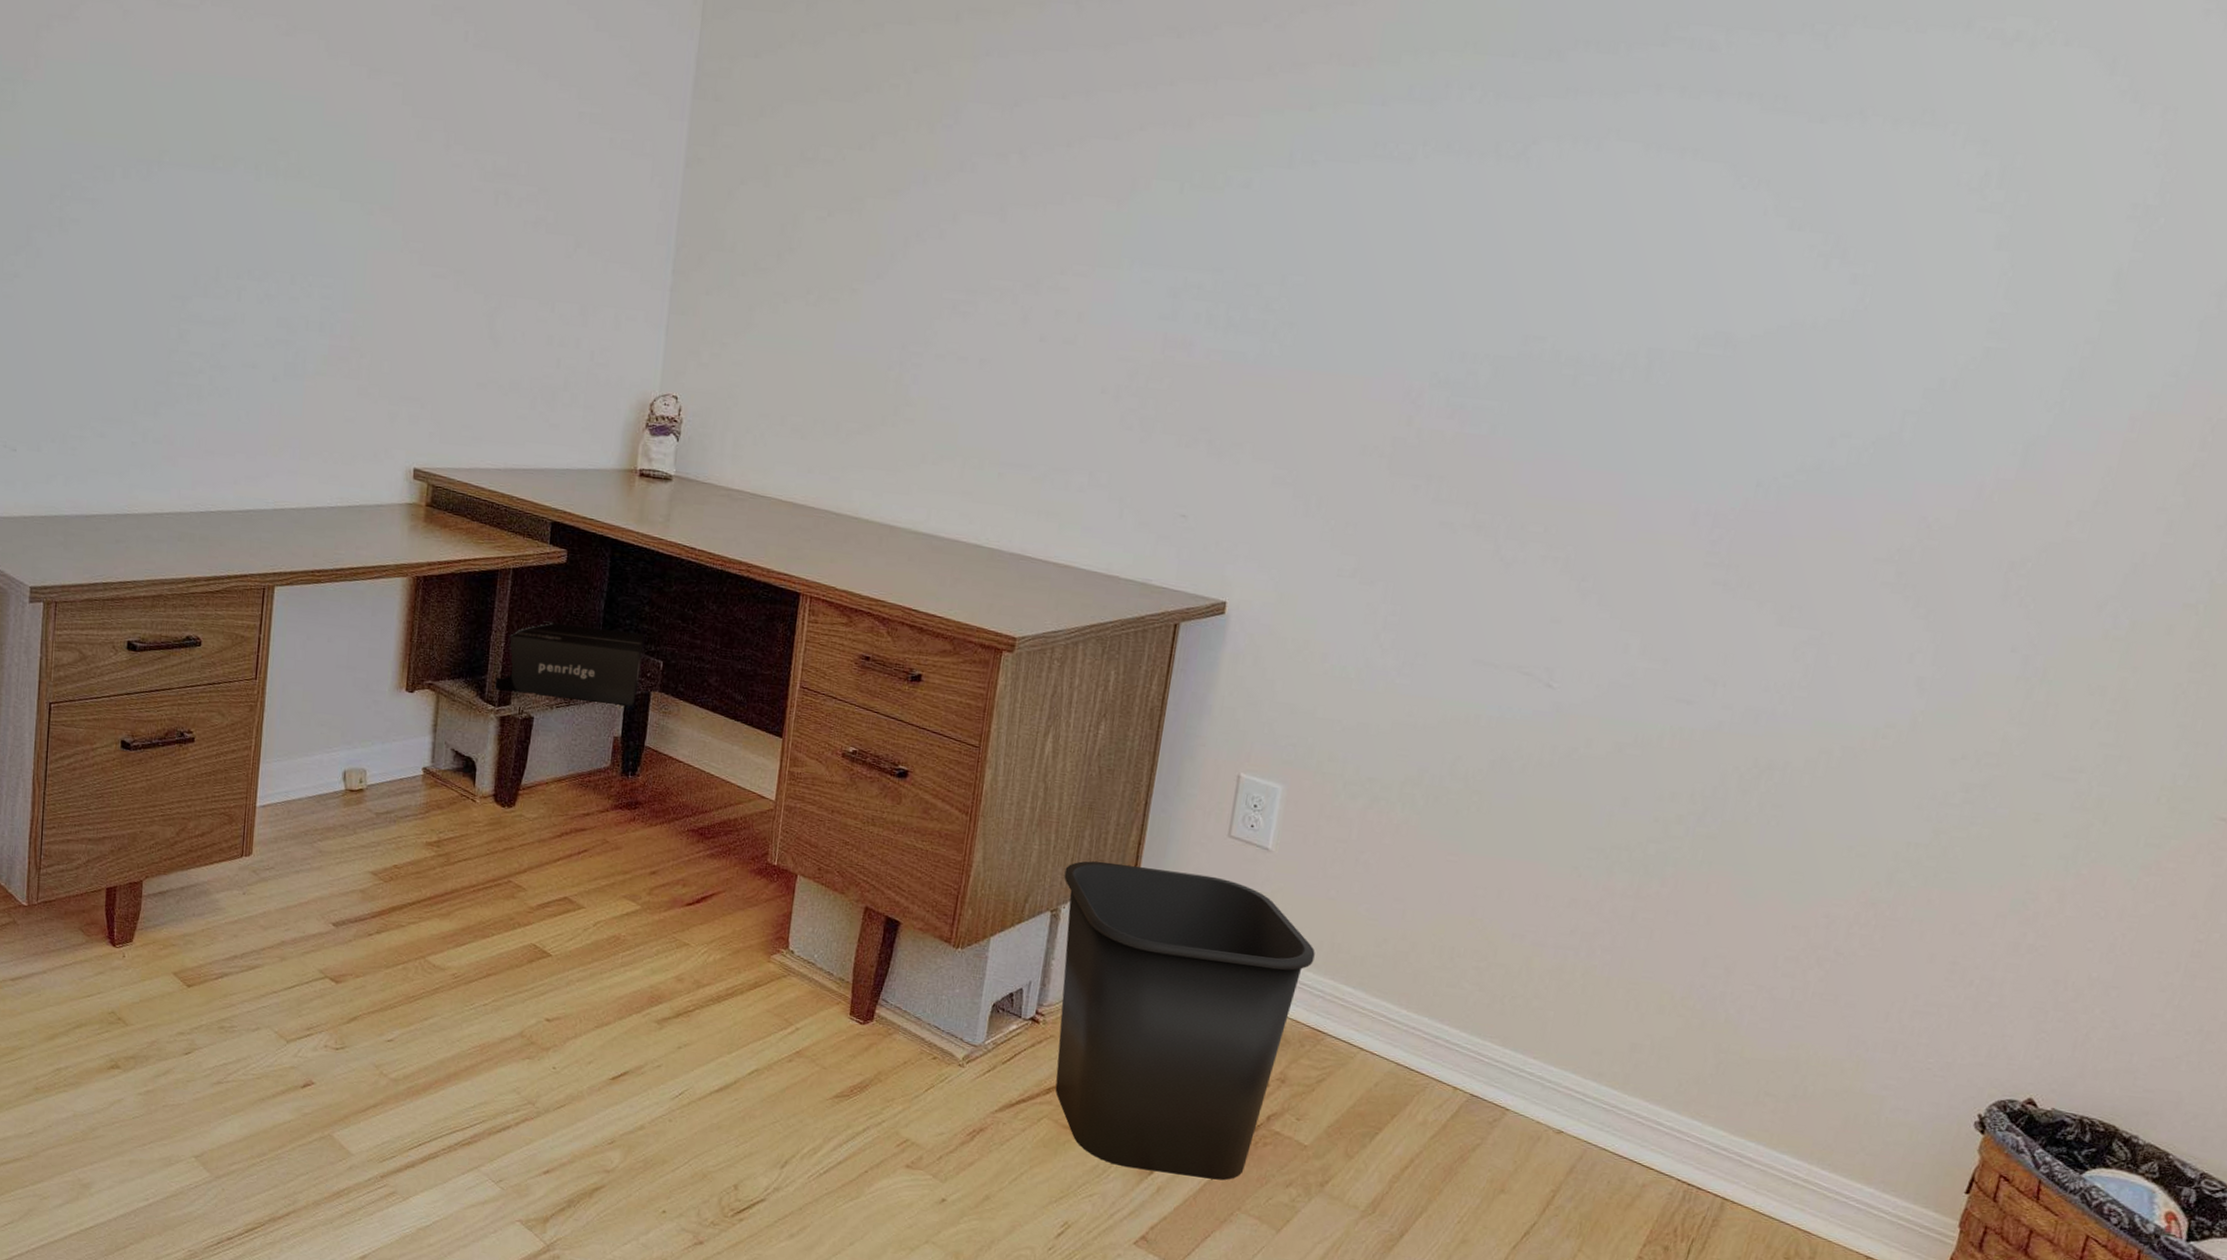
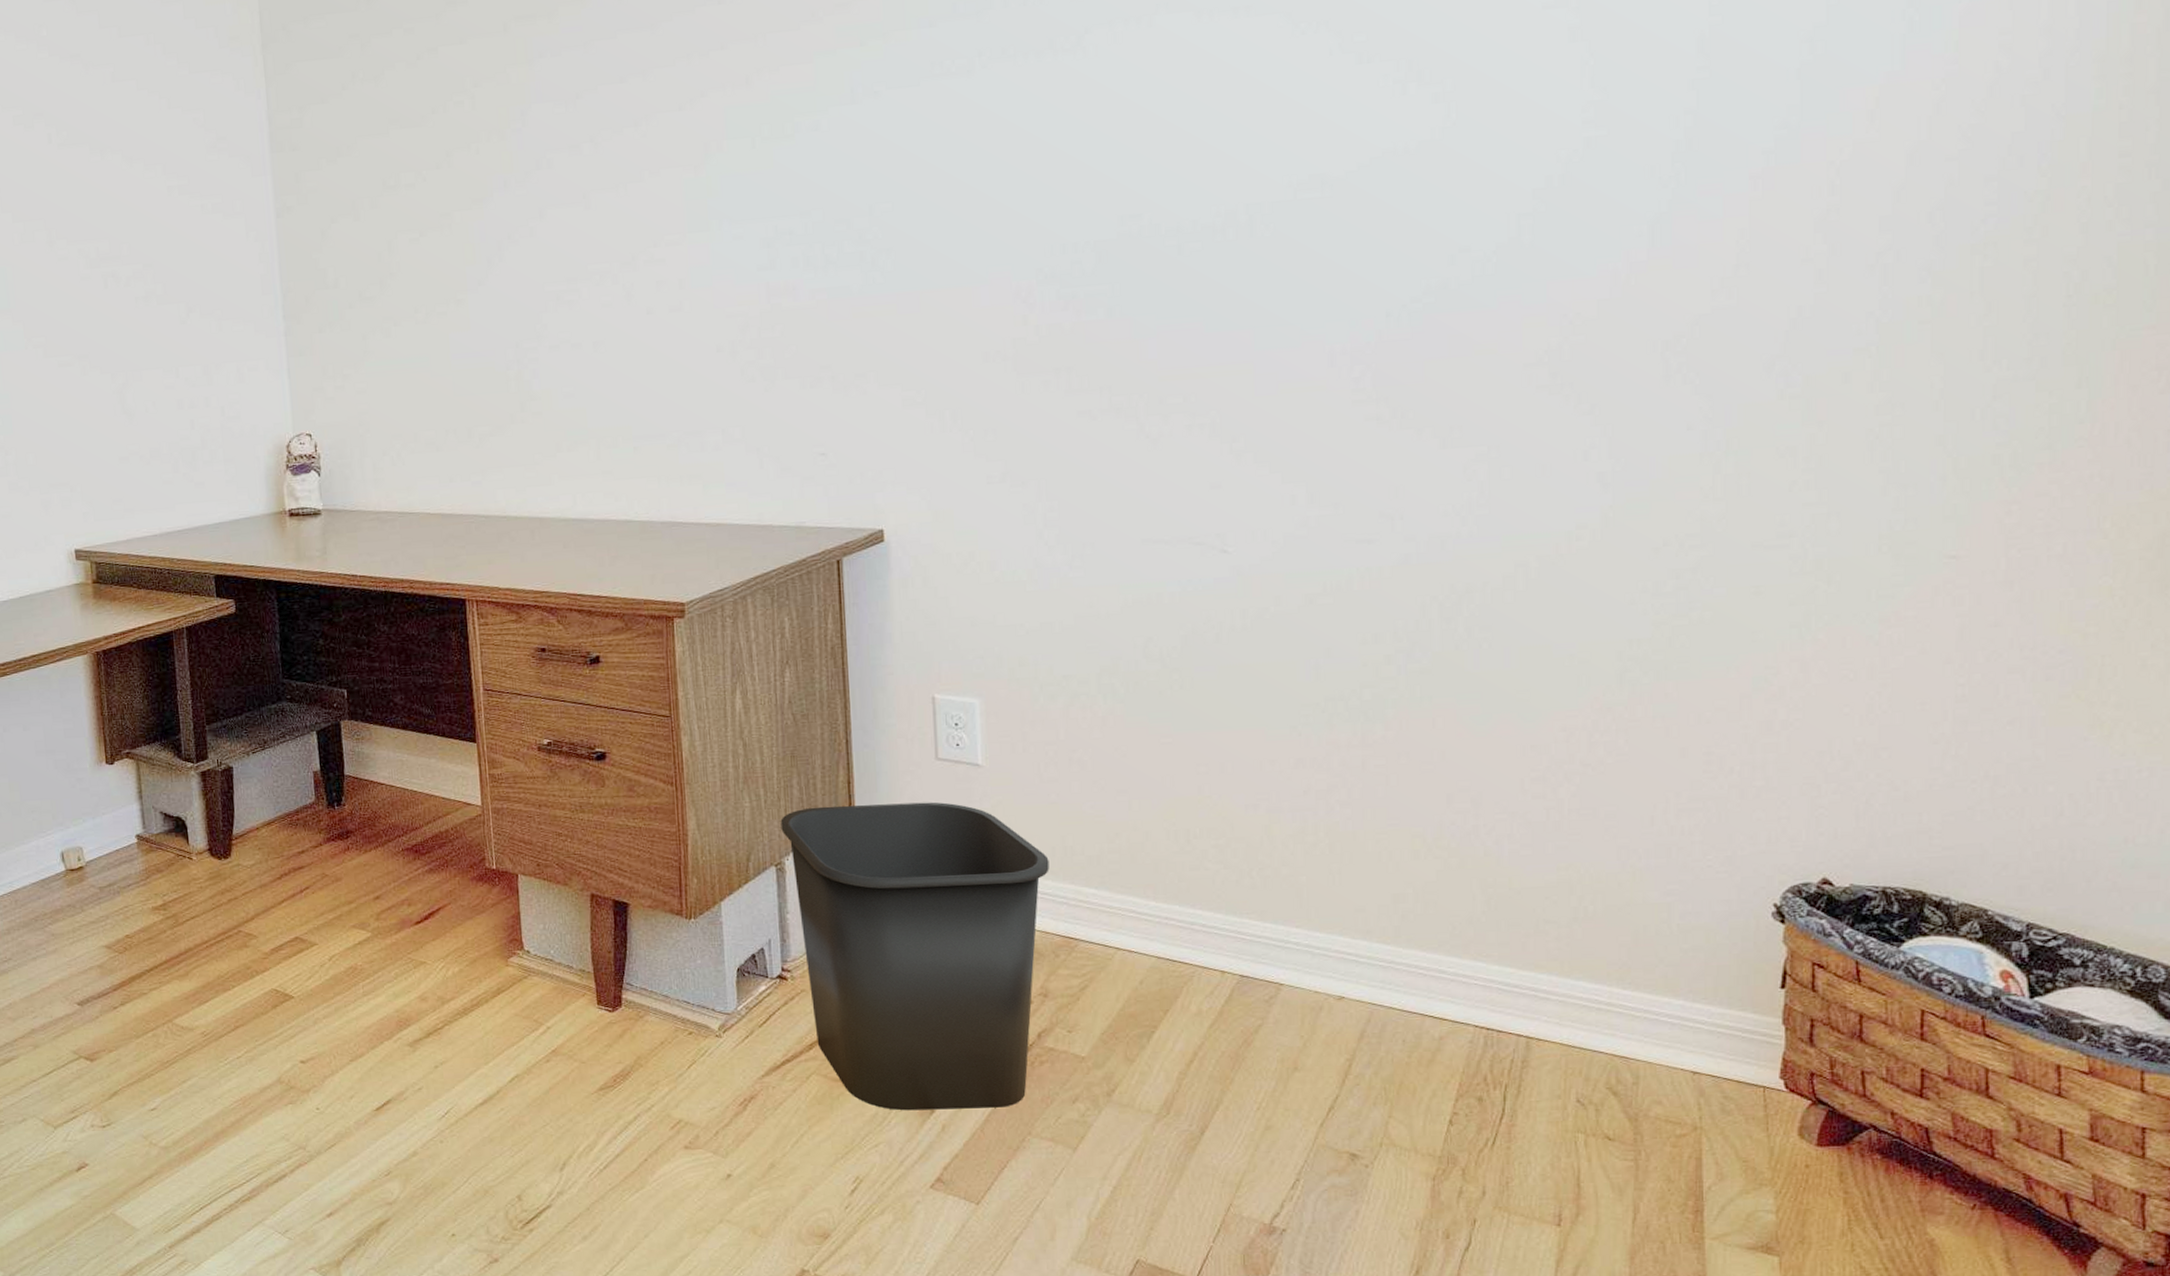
box: present [494,621,644,706] -> none [189,667,328,746]

